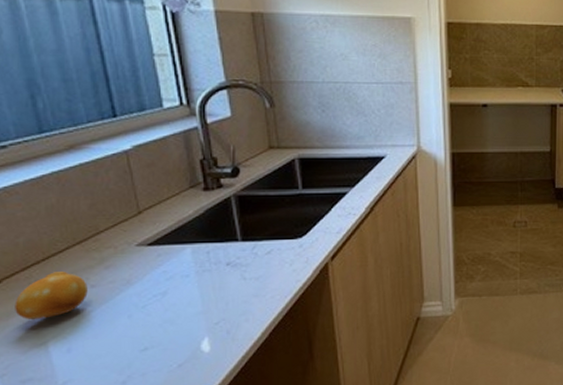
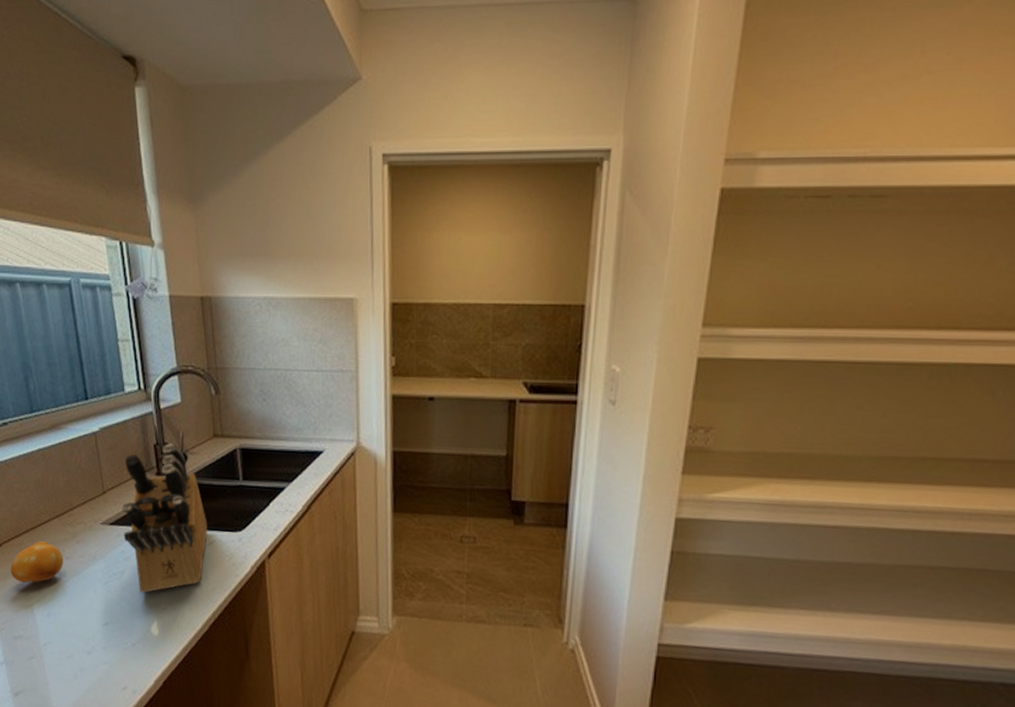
knife block: none [162,157,264,311] -> present [121,443,207,593]

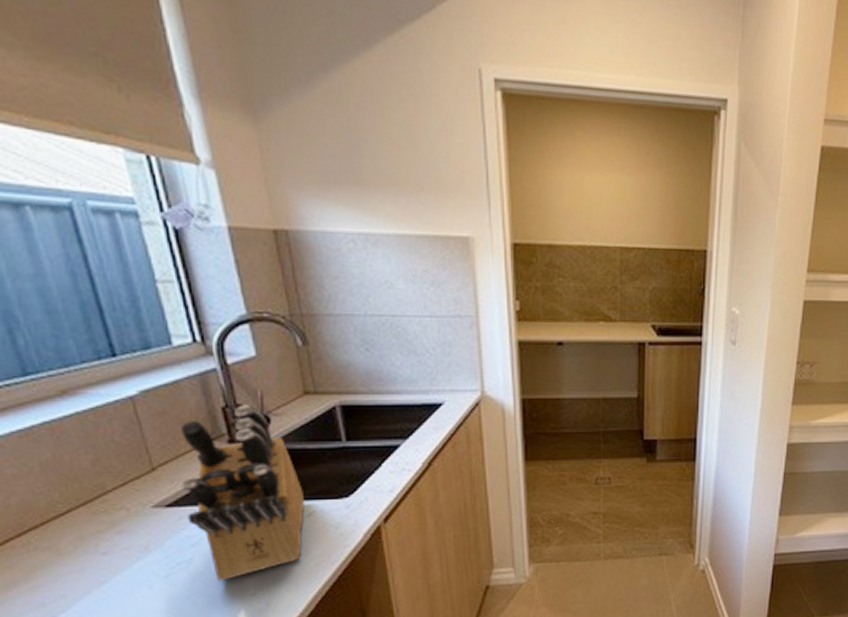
fruit: present [11,541,63,583] -> none [13,537,99,592]

